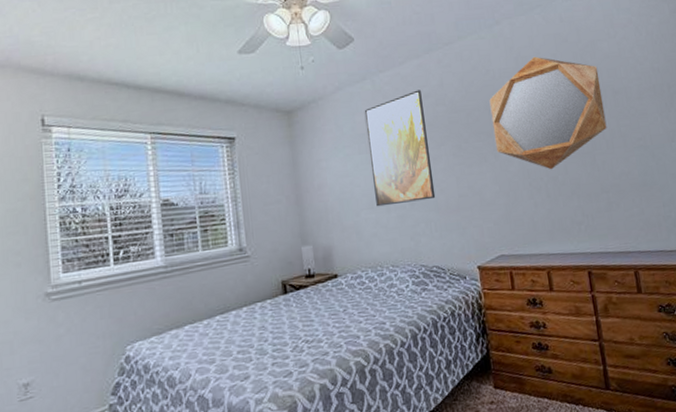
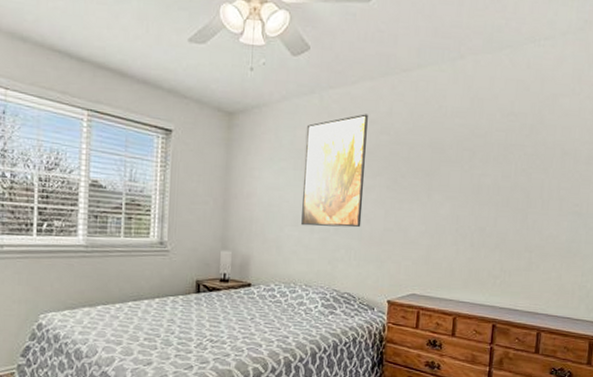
home mirror: present [489,56,607,170] -> none [431,100,553,220]

